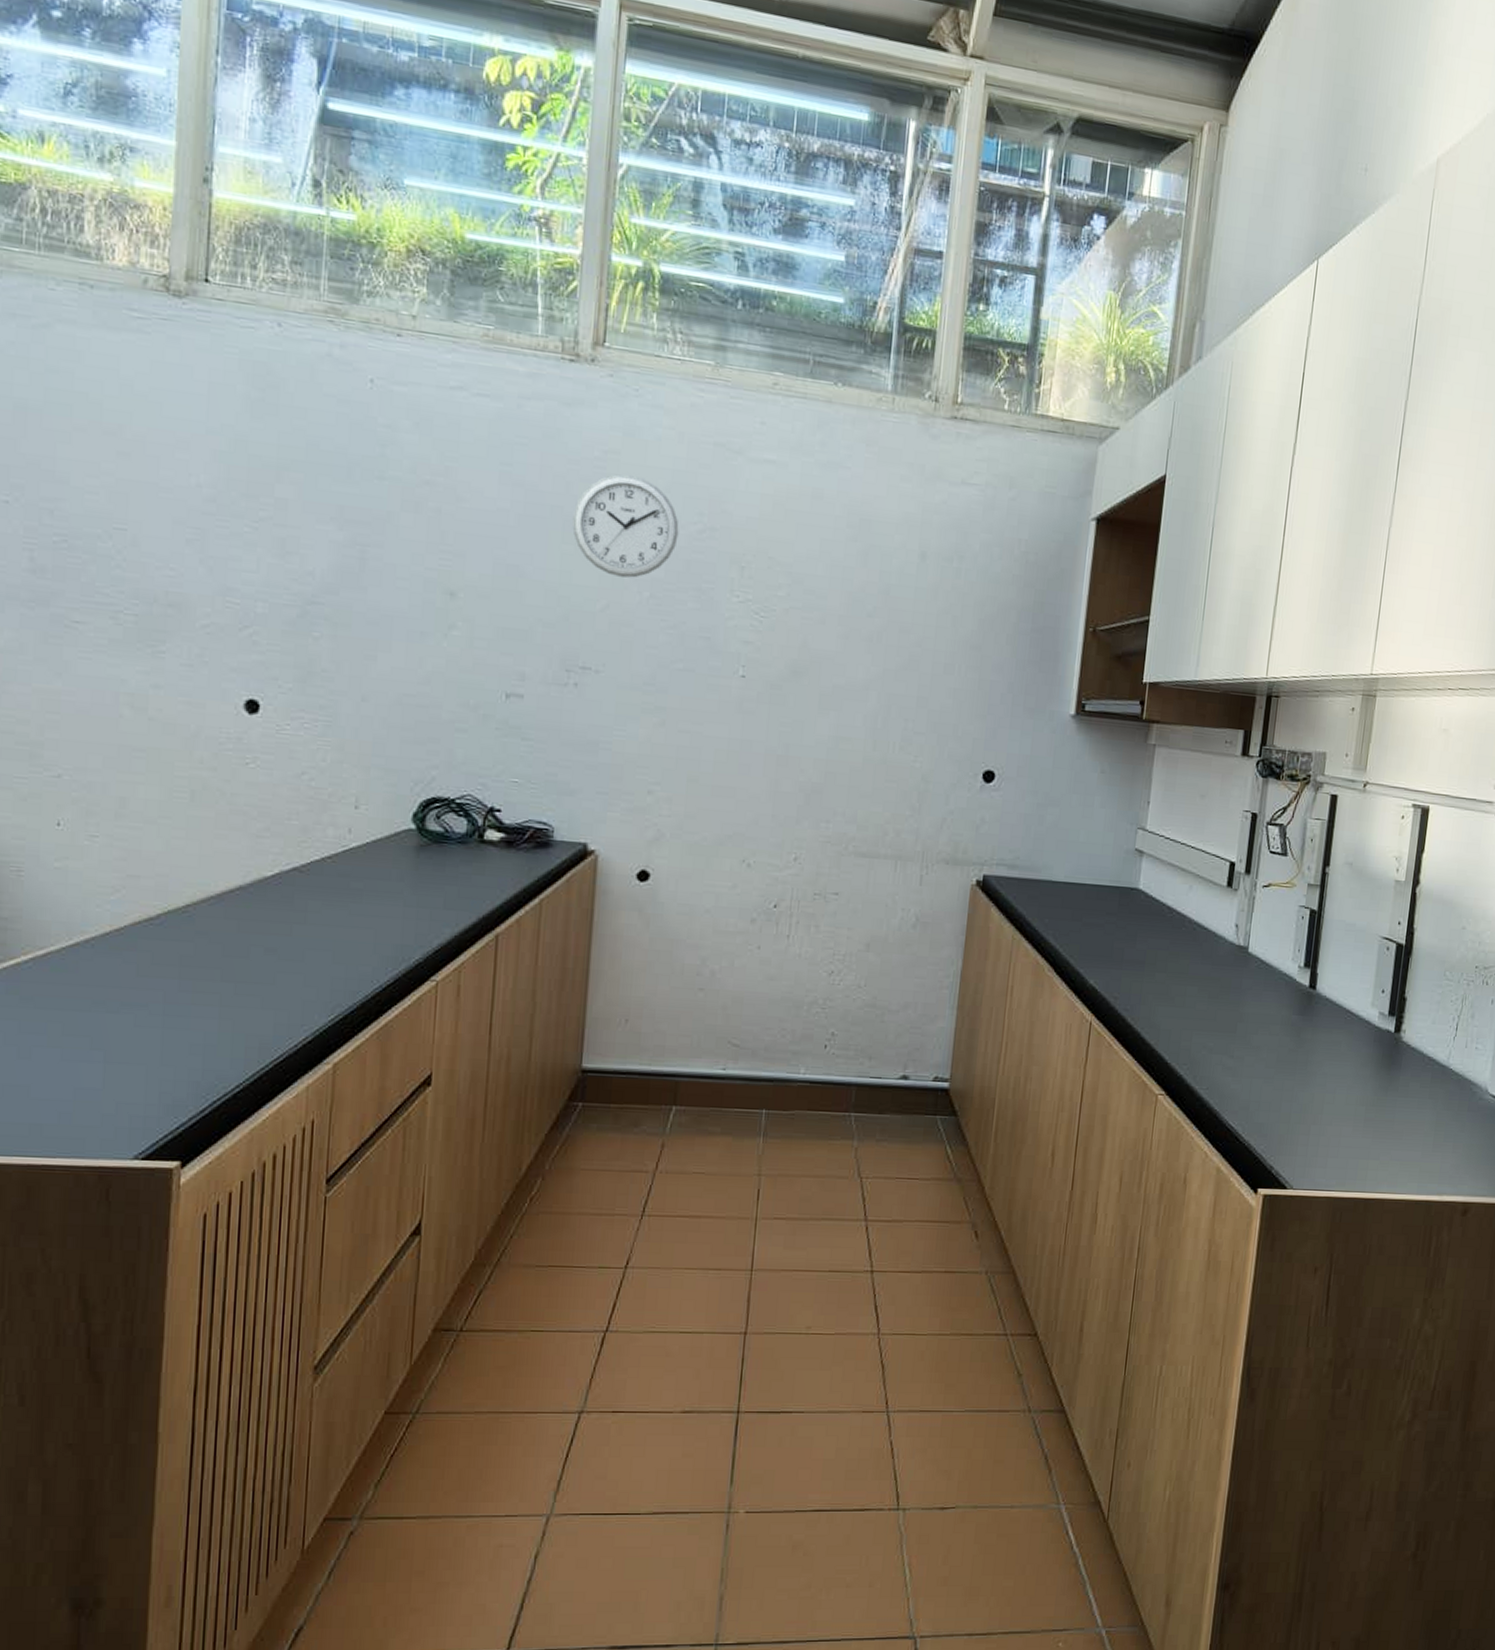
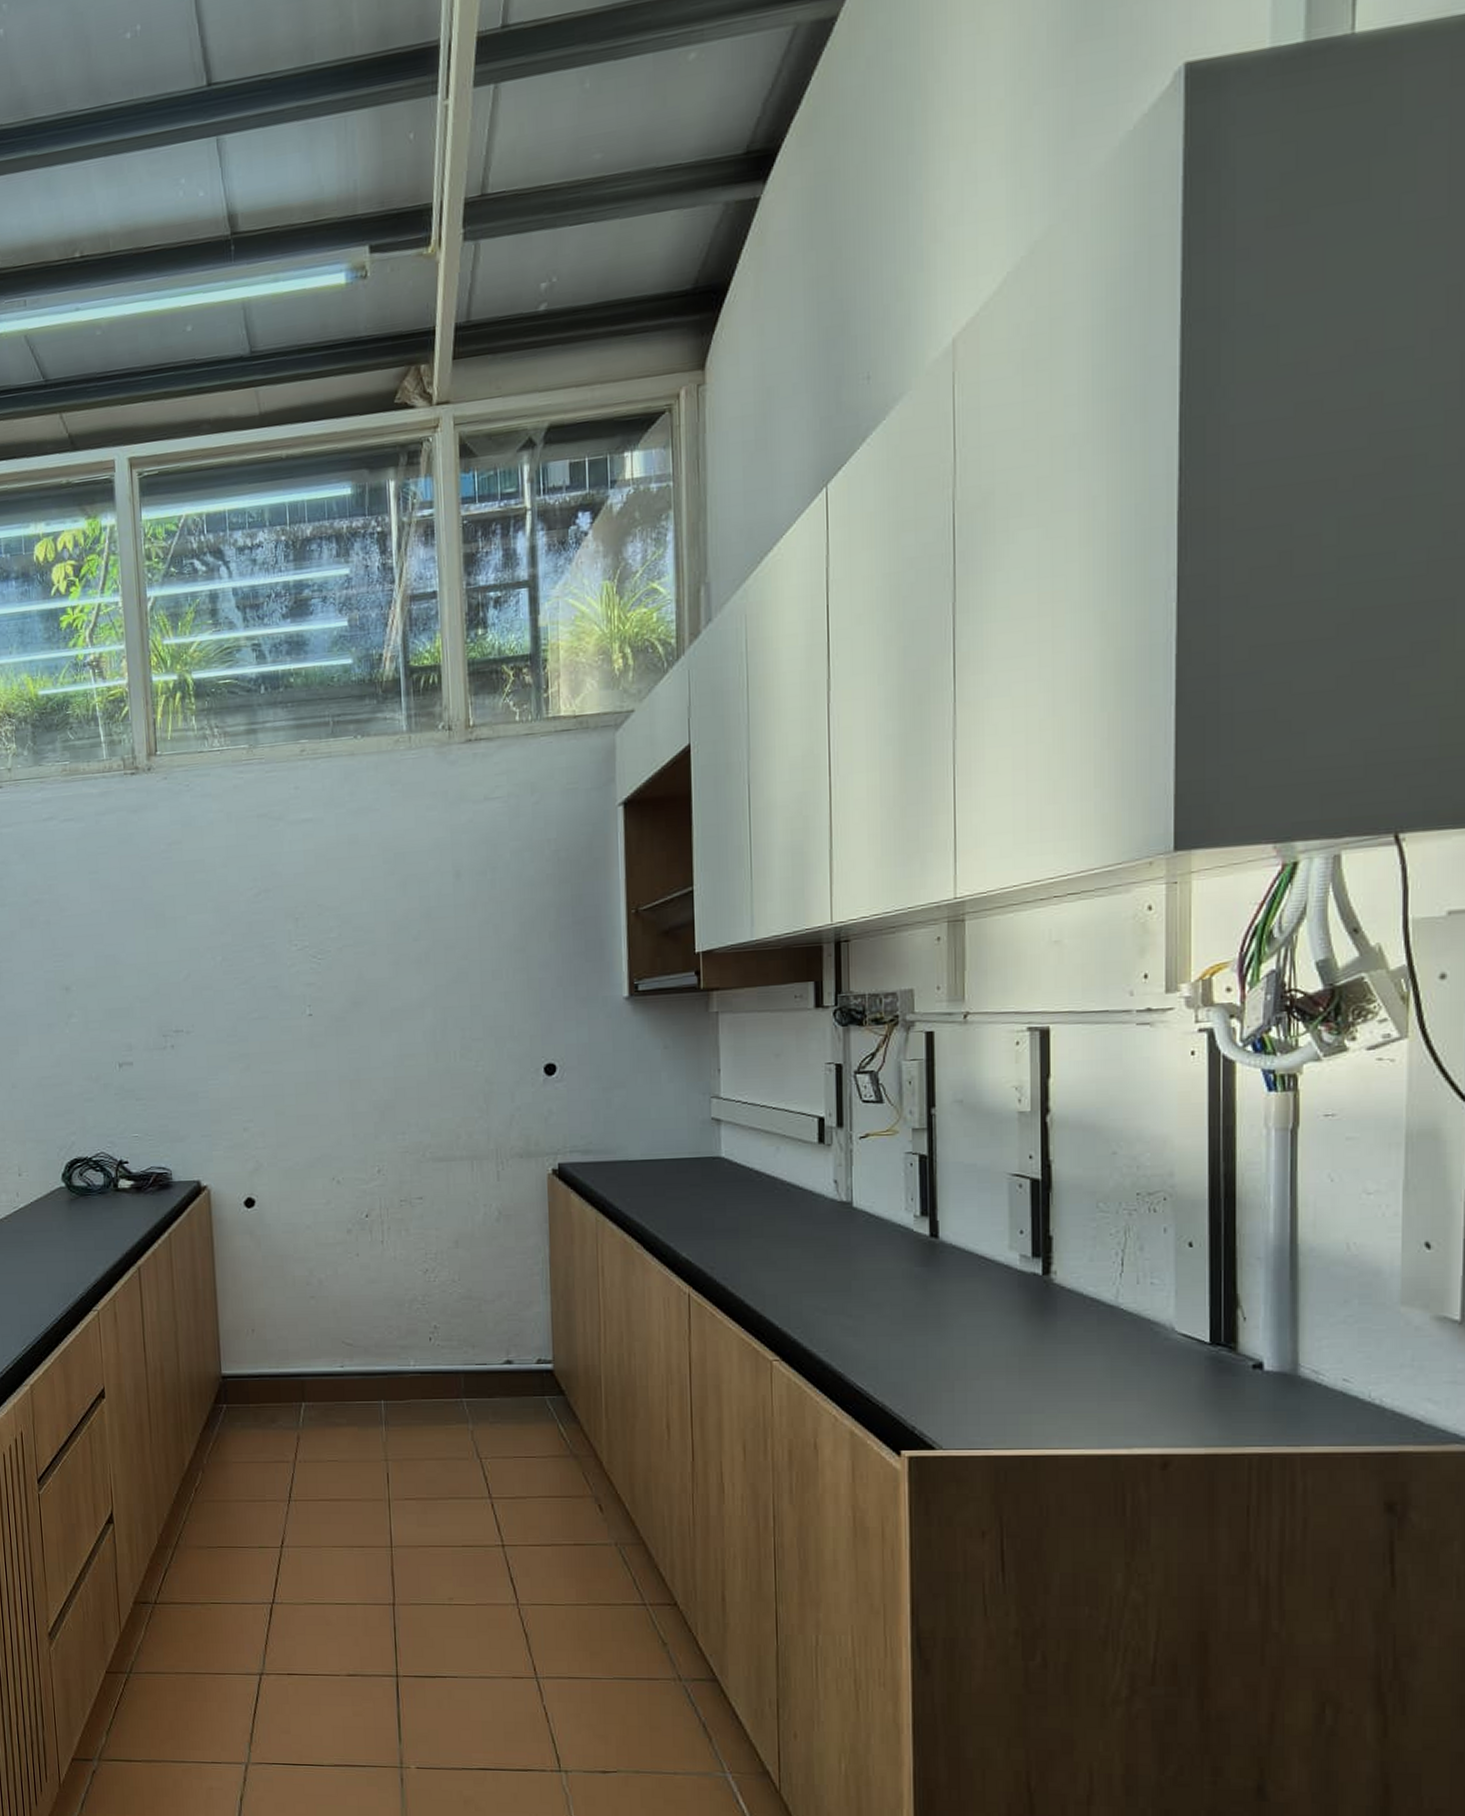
wall clock: present [572,474,679,578] -> none [151,859,239,948]

